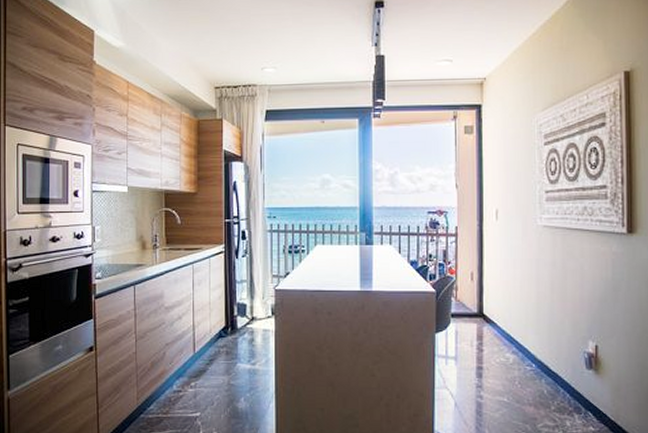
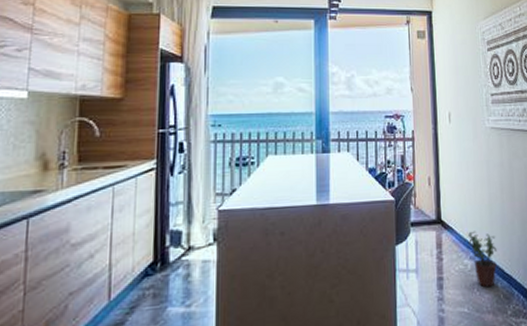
potted plant: none [512,327,543,382] -> present [468,230,497,288]

